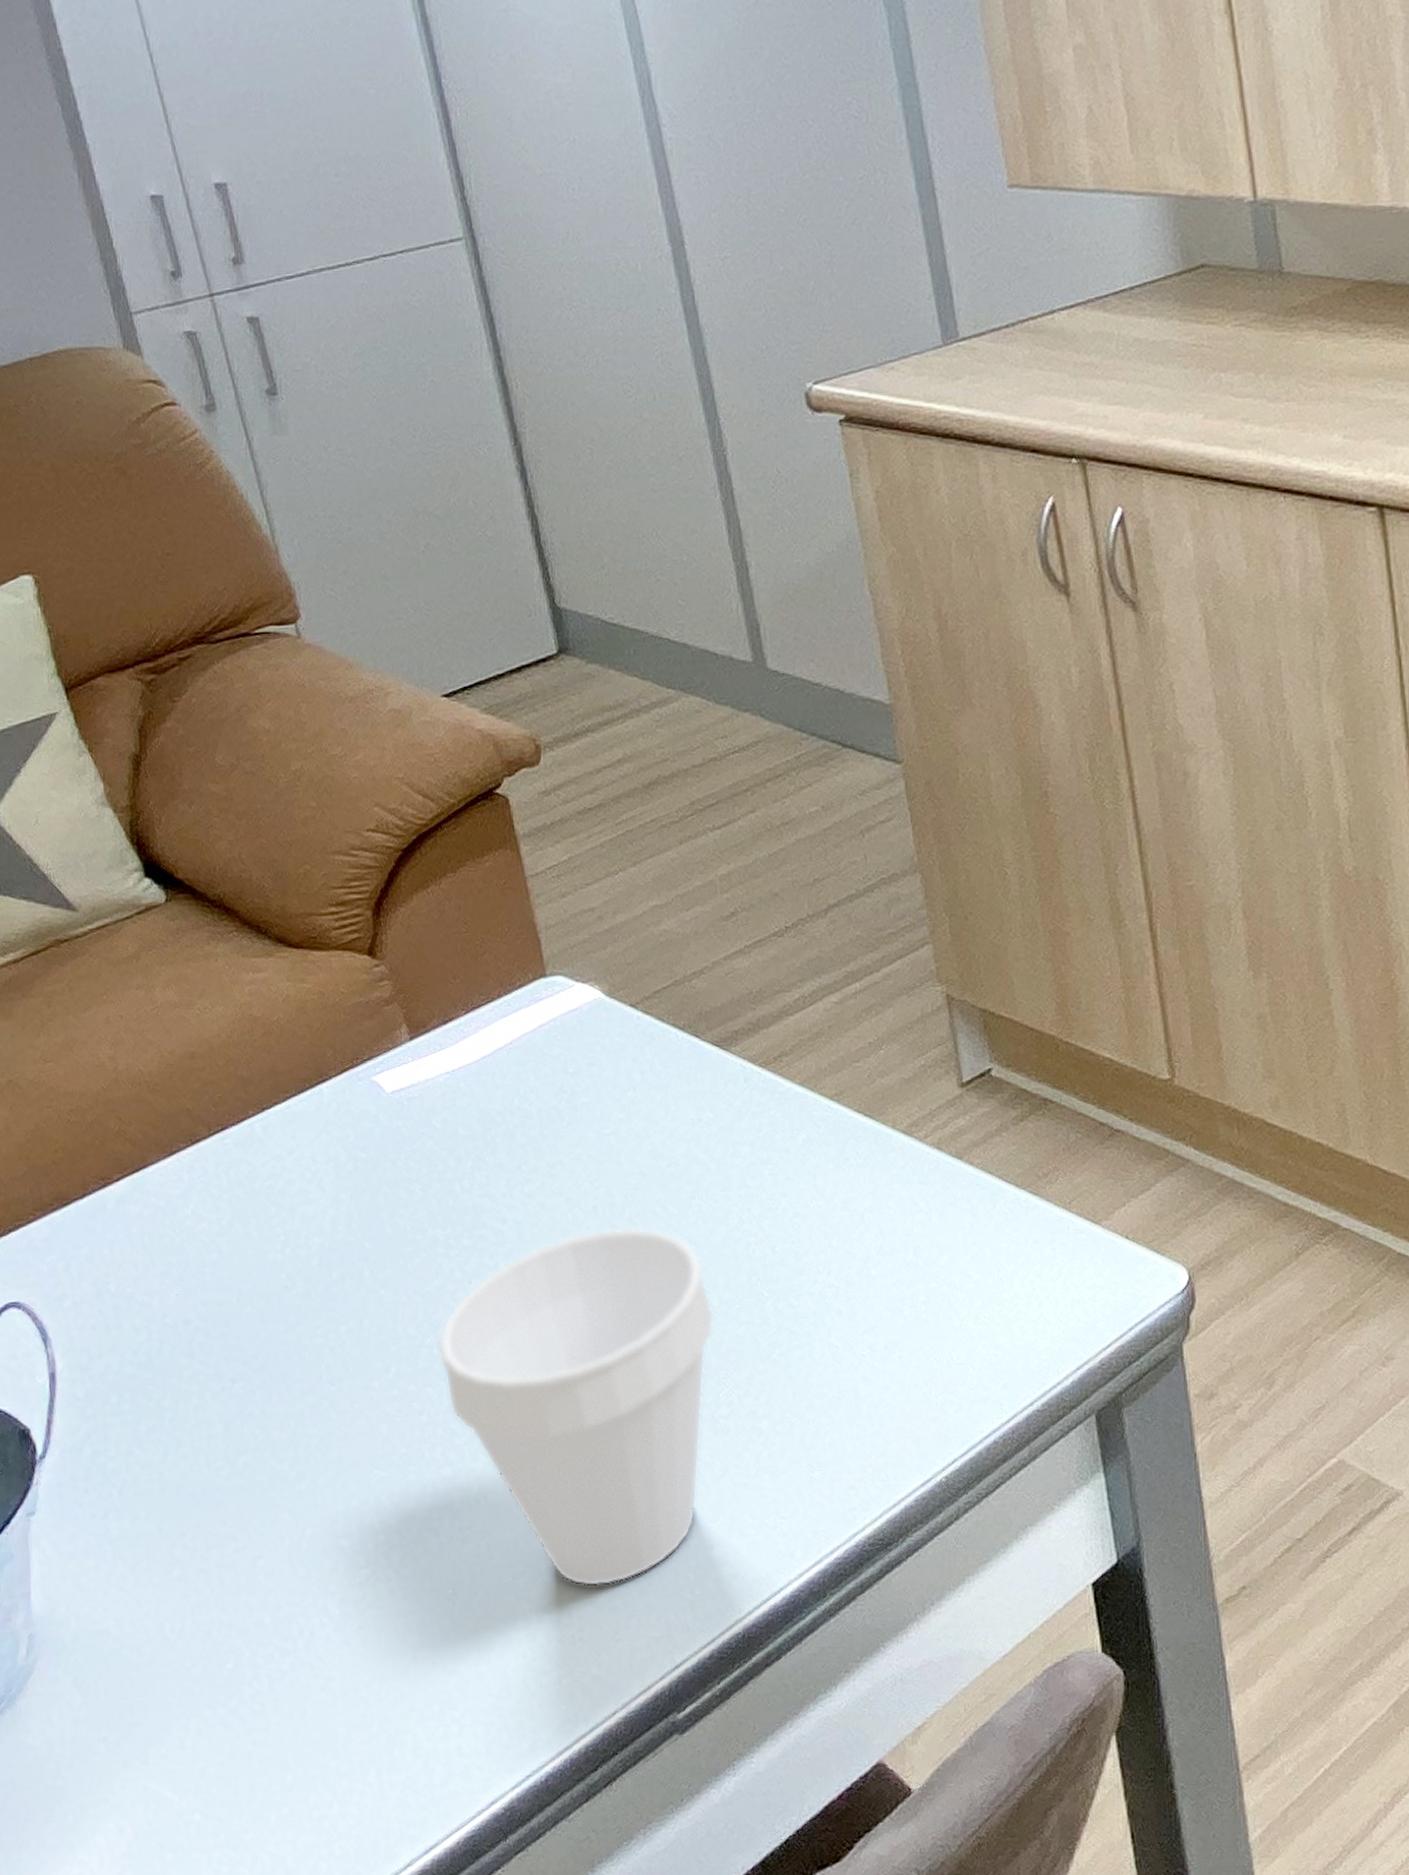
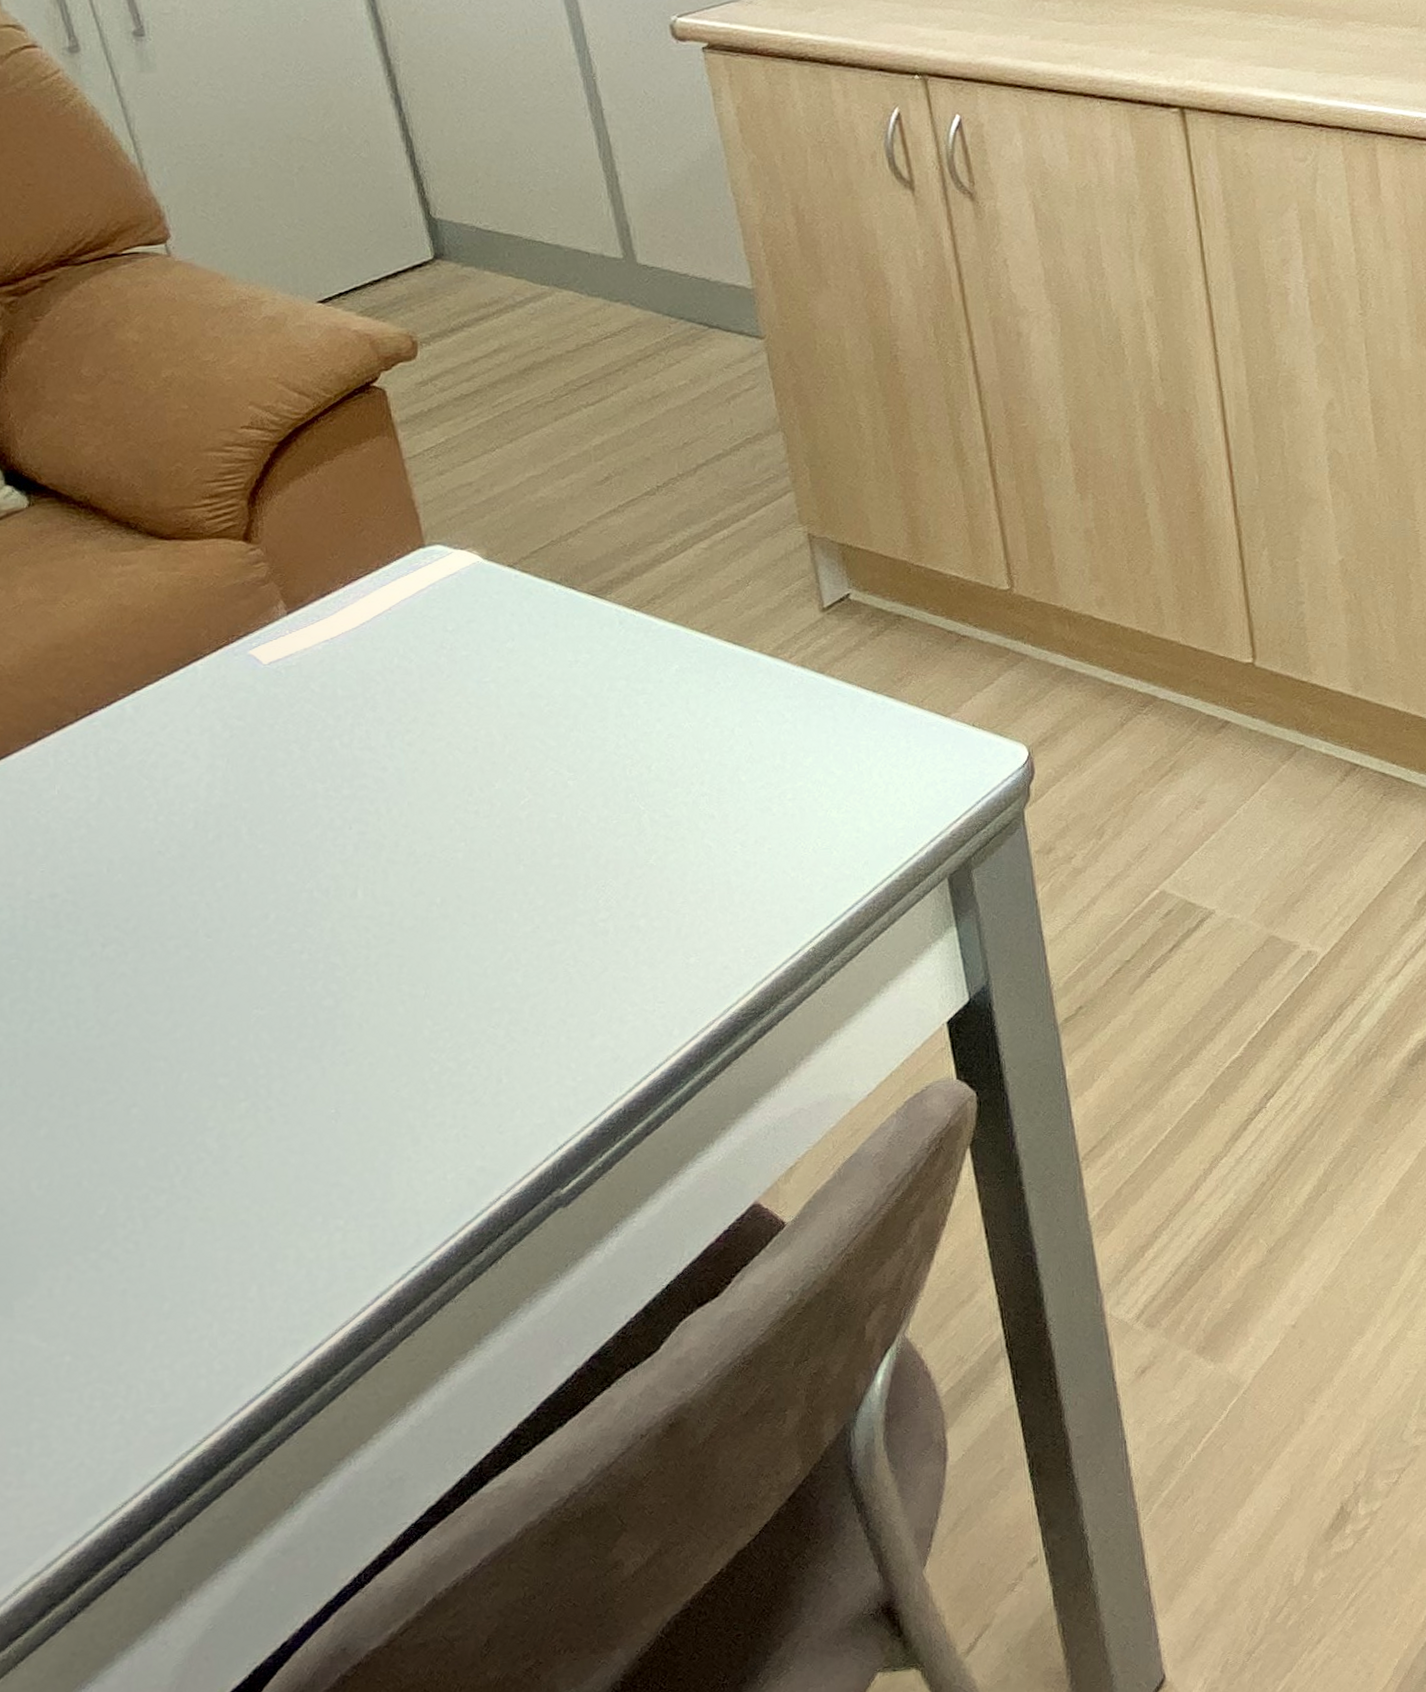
cup: present [437,1227,715,1587] -> none [317,761,593,1089]

